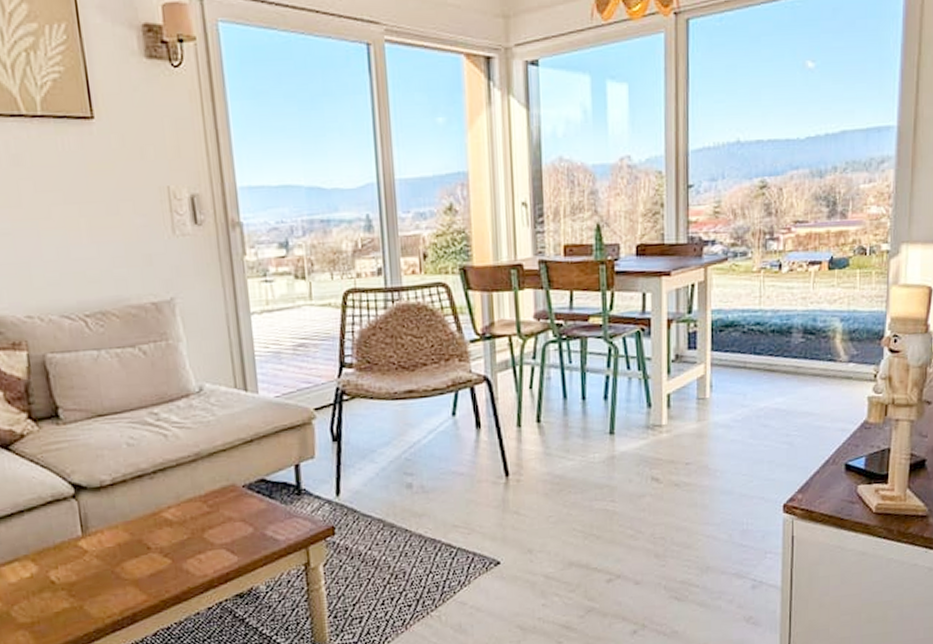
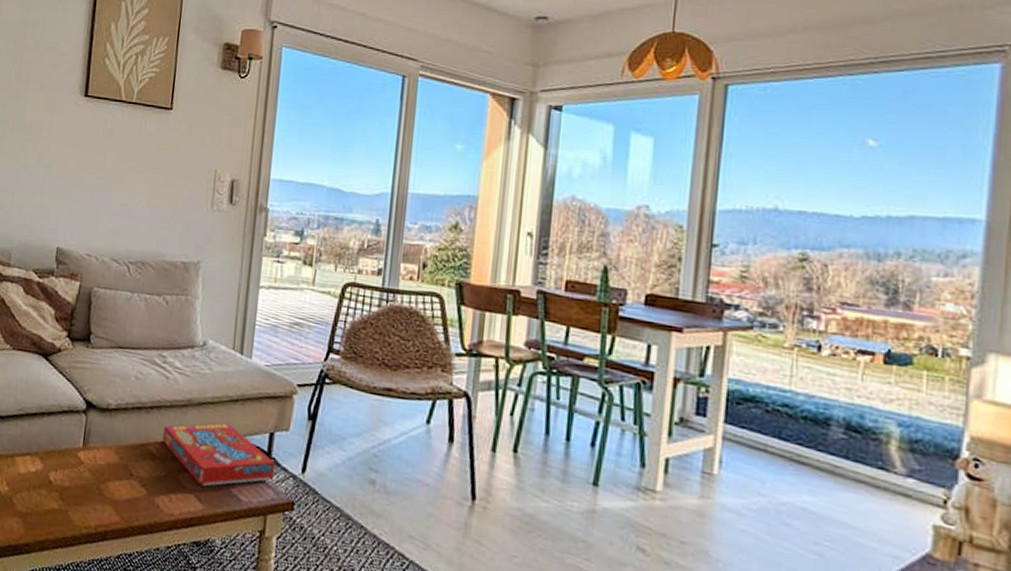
snack box: none [174,466,309,538] -> present [162,422,275,487]

